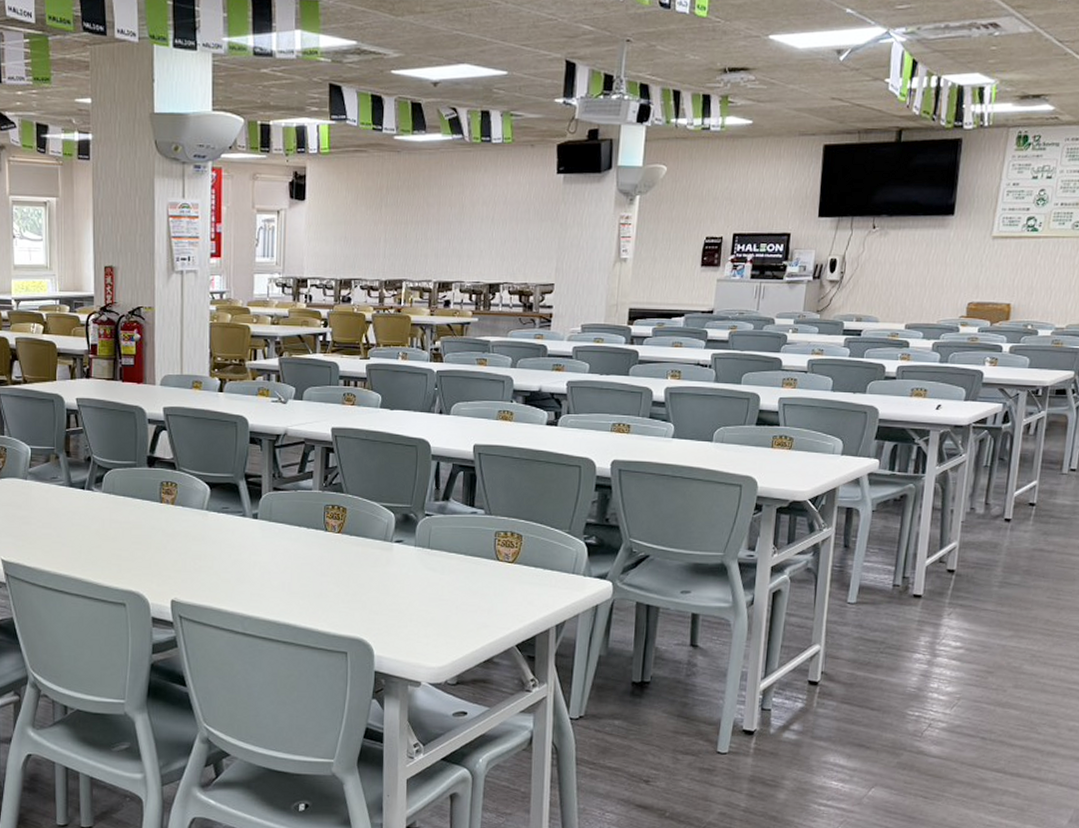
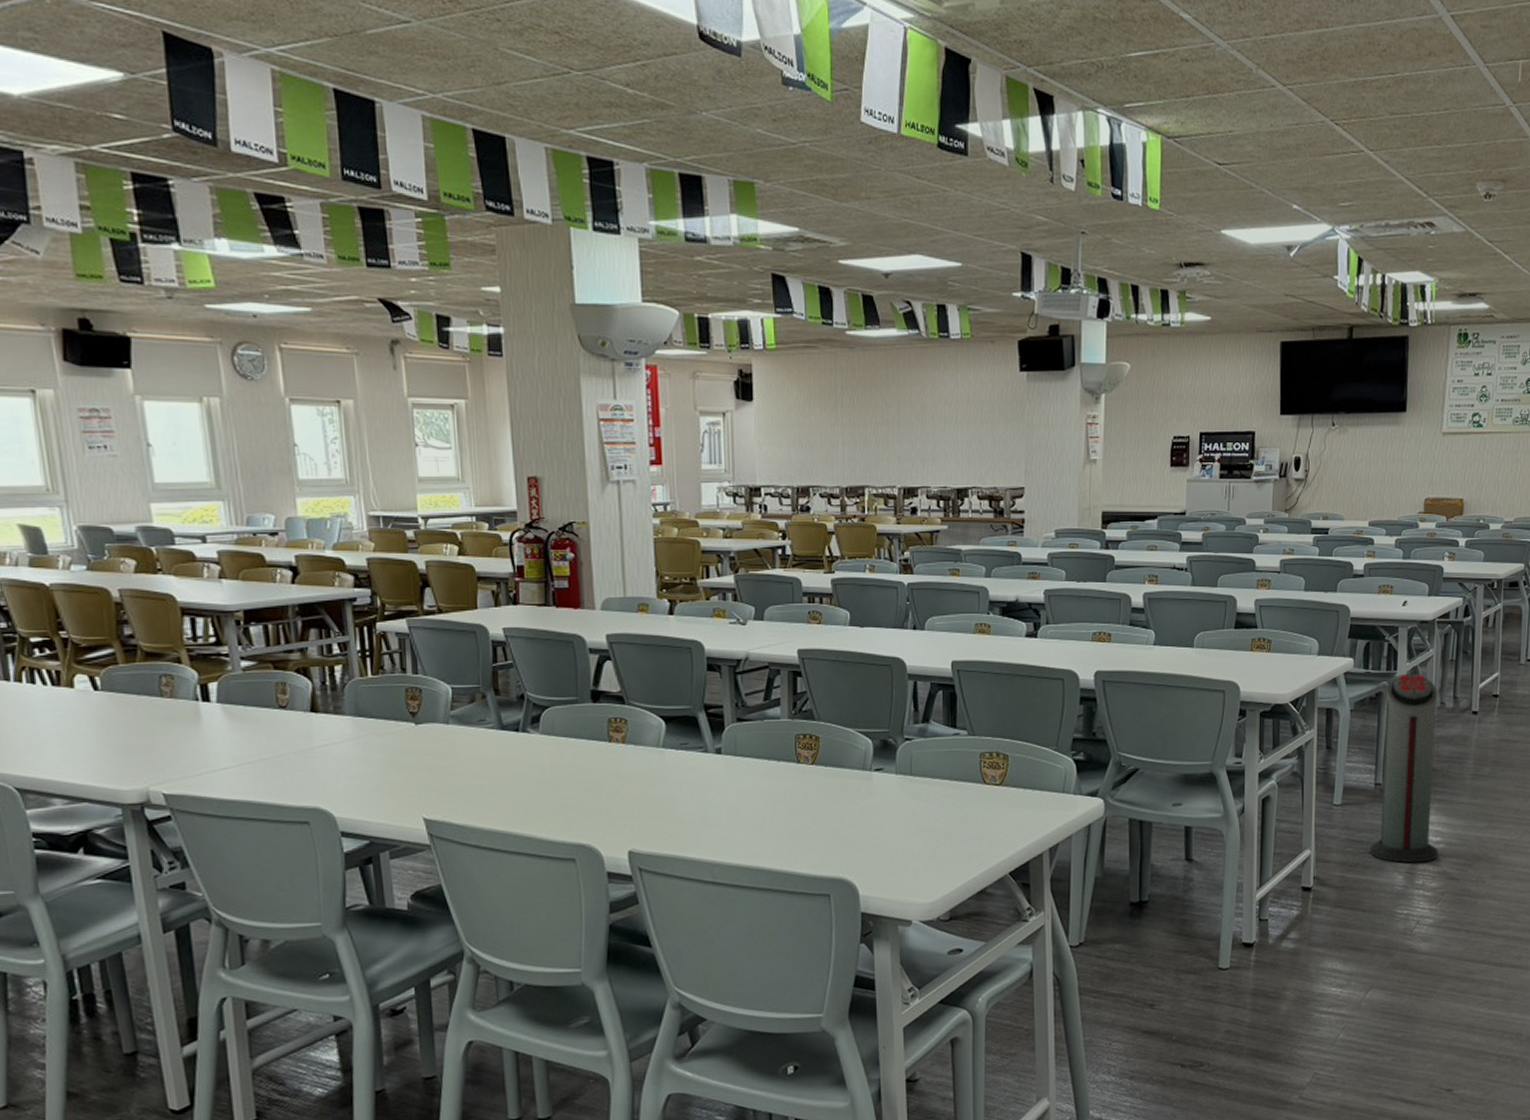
air purifier: none [882,477,969,666] -> present [1369,673,1439,863]

